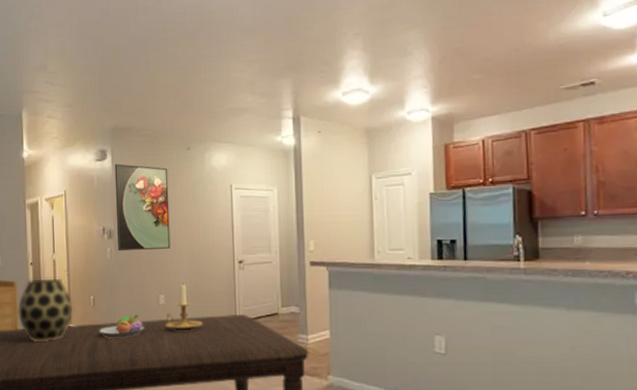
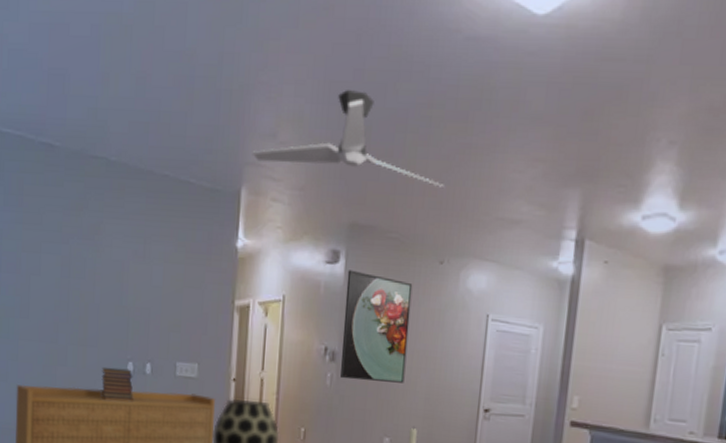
ceiling fan: none [28,25,183,91] -> present [252,90,444,187]

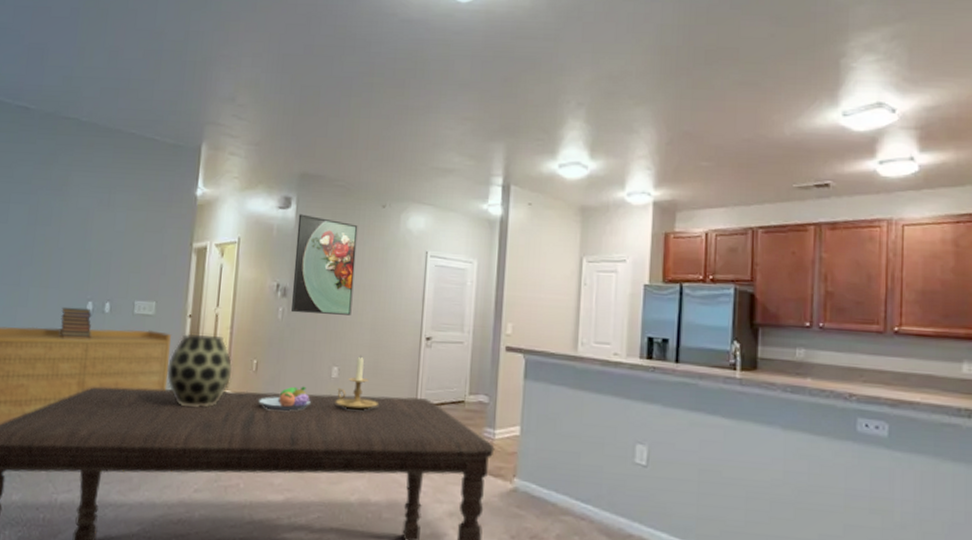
ceiling fan: present [252,90,444,187] -> none [212,62,385,142]

